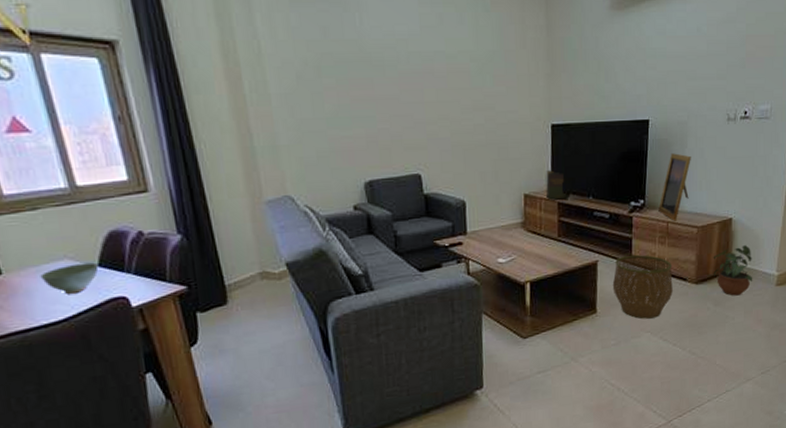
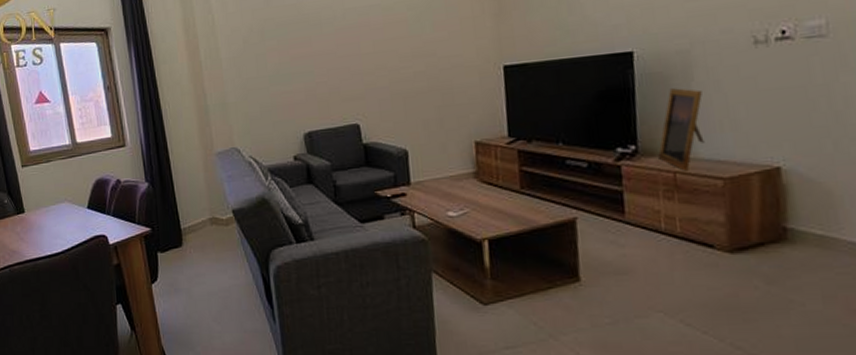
bowl: present [40,262,99,294] -> none [48,205,88,231]
books: present [546,170,570,200] -> none [500,114,532,148]
basket: present [612,252,673,319] -> none [599,209,694,294]
potted plant: present [713,245,753,296] -> none [754,203,832,273]

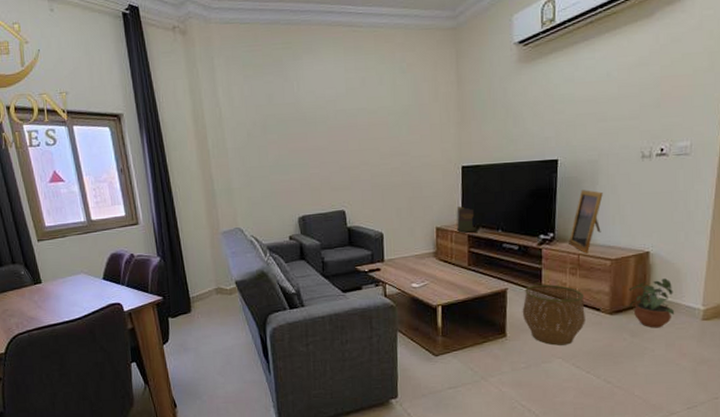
books: none [500,114,532,148] -> present [456,206,479,233]
basket: none [599,209,694,294] -> present [522,282,585,346]
potted plant: none [754,203,832,273] -> present [629,278,675,328]

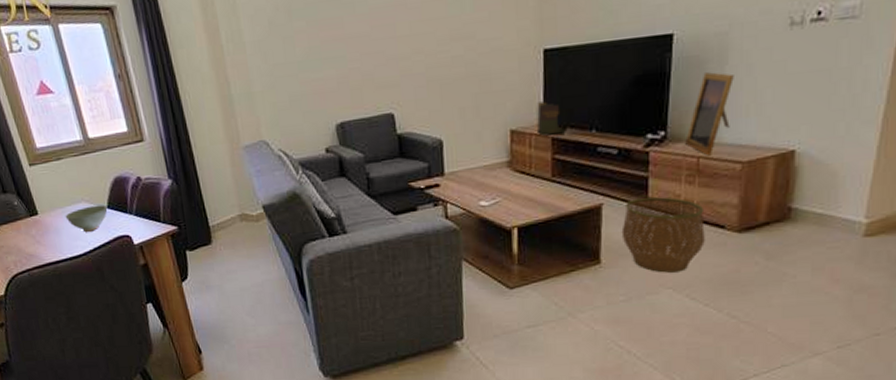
bowl: none [65,276,103,299] -> present [65,204,108,232]
potted plant: present [629,278,675,328] -> none [764,184,827,248]

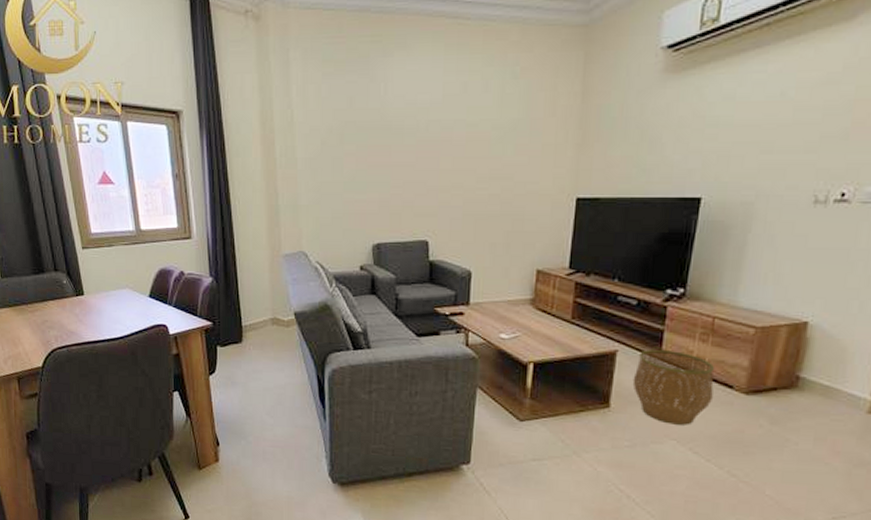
bowl: present [65,204,108,232] -> none [109,293,149,317]
books: present [537,101,566,136] -> none [563,247,590,279]
picture frame: present [685,72,734,156] -> none [703,238,756,317]

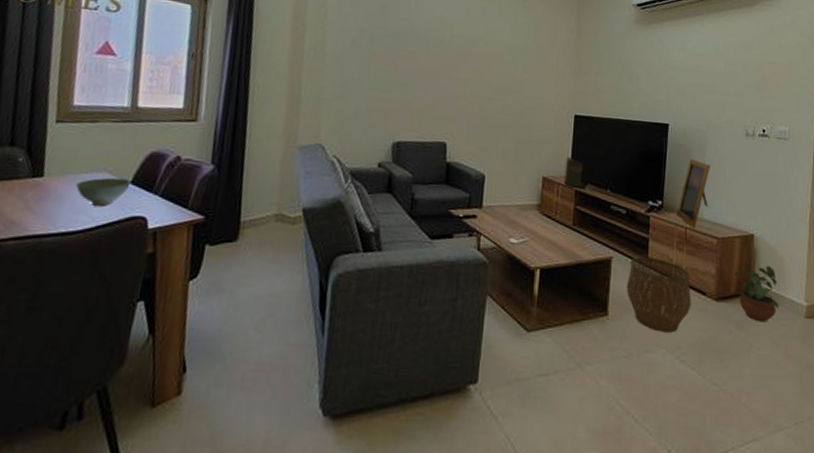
bowl: none [109,293,149,317] -> present [75,177,131,206]
books: none [563,247,590,279] -> present [565,157,587,188]
picture frame: none [703,238,756,317] -> present [677,159,710,228]
potted plant: none [772,357,834,417] -> present [734,266,779,322]

